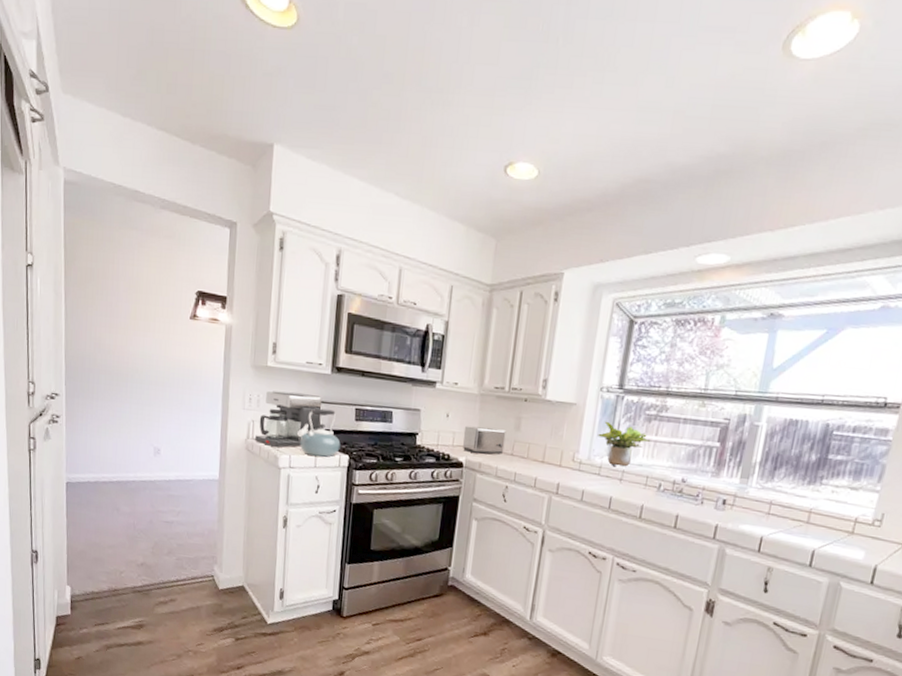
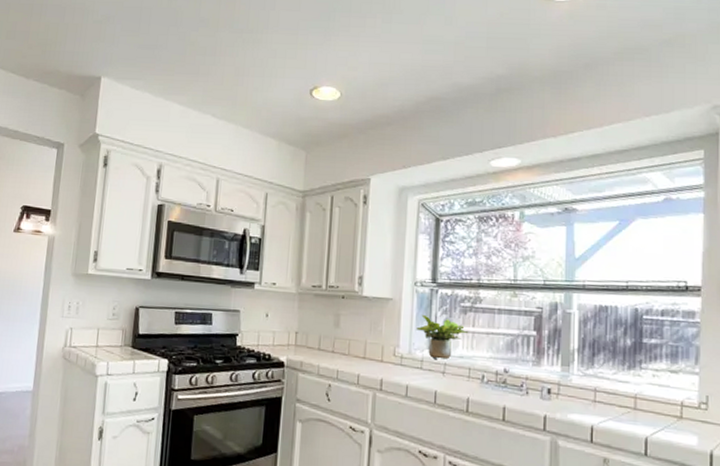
coffee maker: present [255,390,323,448] -> none [72,297,142,355]
kettle: present [297,408,341,457] -> none [116,313,160,362]
toaster: present [462,425,506,455] -> none [283,324,326,353]

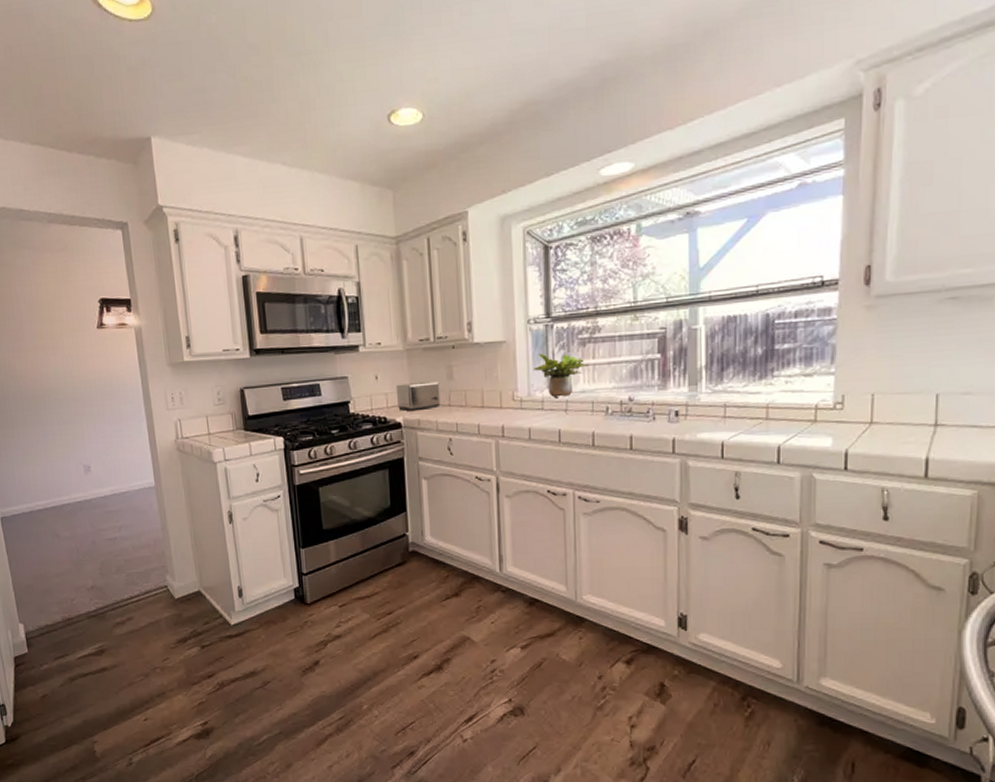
toaster: none [283,324,326,353] -> present [395,381,441,412]

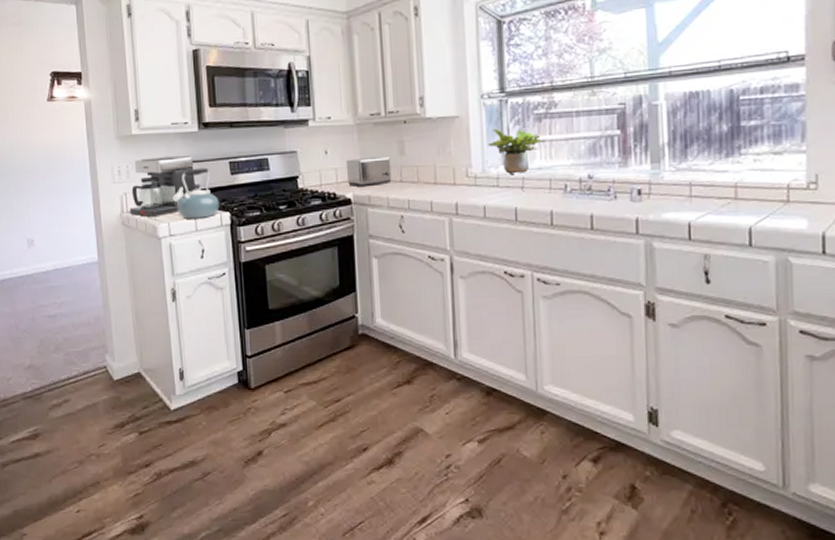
coffee maker: none [184,382,249,443] -> present [130,155,196,218]
kettle: none [227,393,273,444] -> present [173,167,220,219]

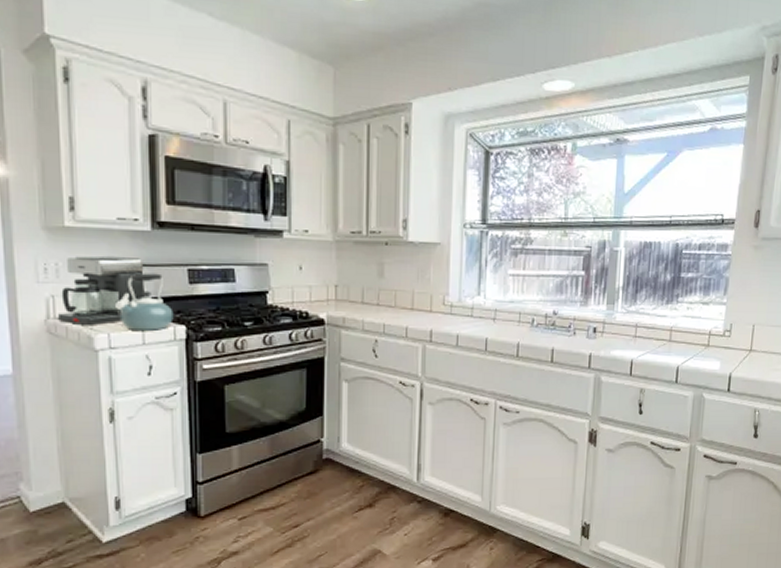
toaster: present [345,156,392,188] -> none [321,276,369,308]
potted plant: present [488,128,546,174] -> none [466,259,519,305]

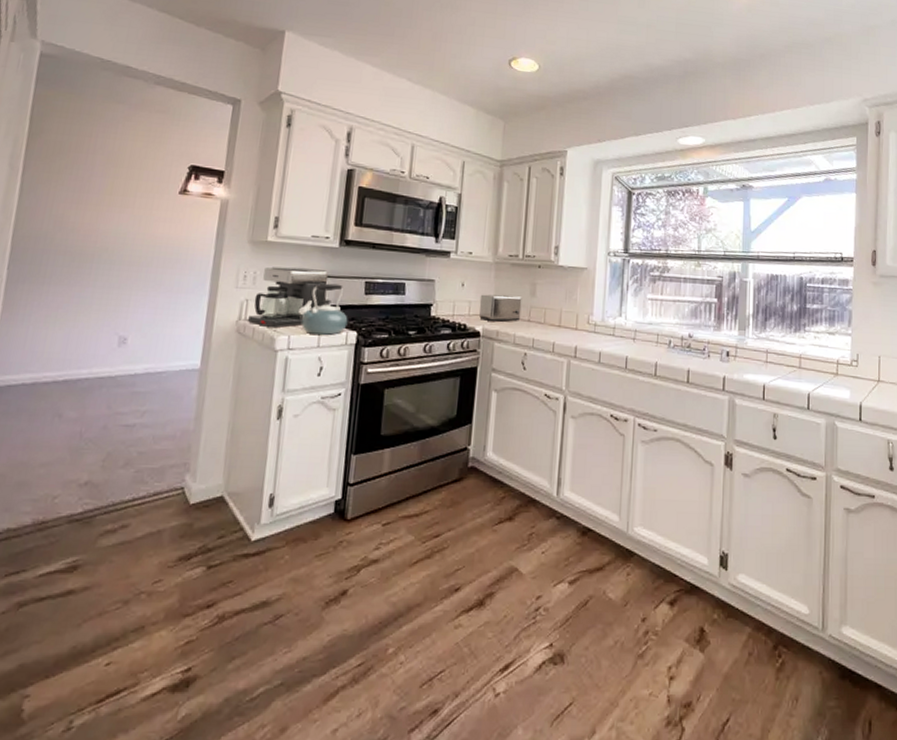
toaster: none [321,276,369,308] -> present [478,294,522,323]

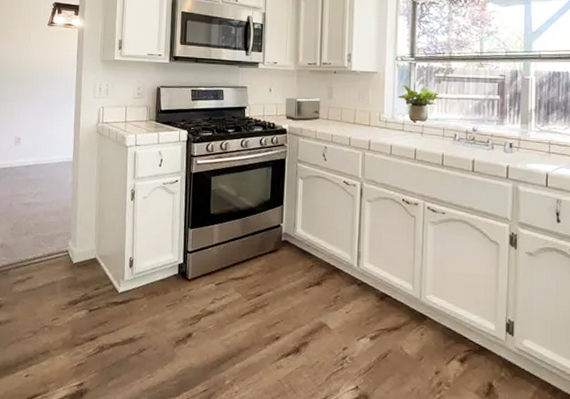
coffee maker: present [248,266,329,329] -> none [105,80,163,129]
kettle: present [299,283,348,335] -> none [142,92,180,134]
potted plant: none [609,283,657,326] -> present [398,84,443,122]

